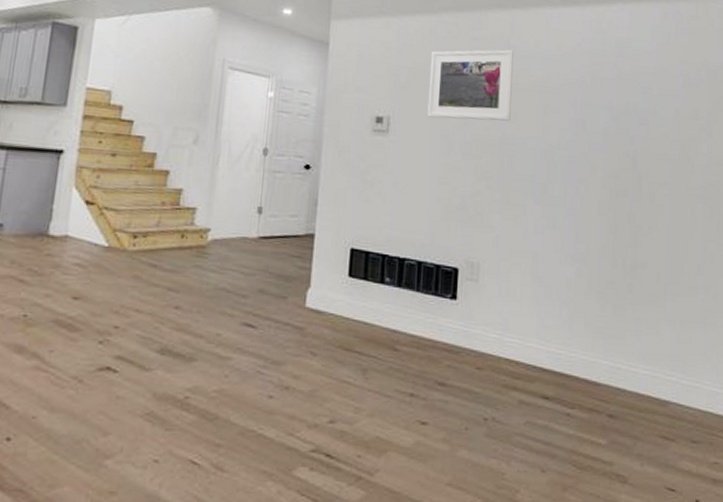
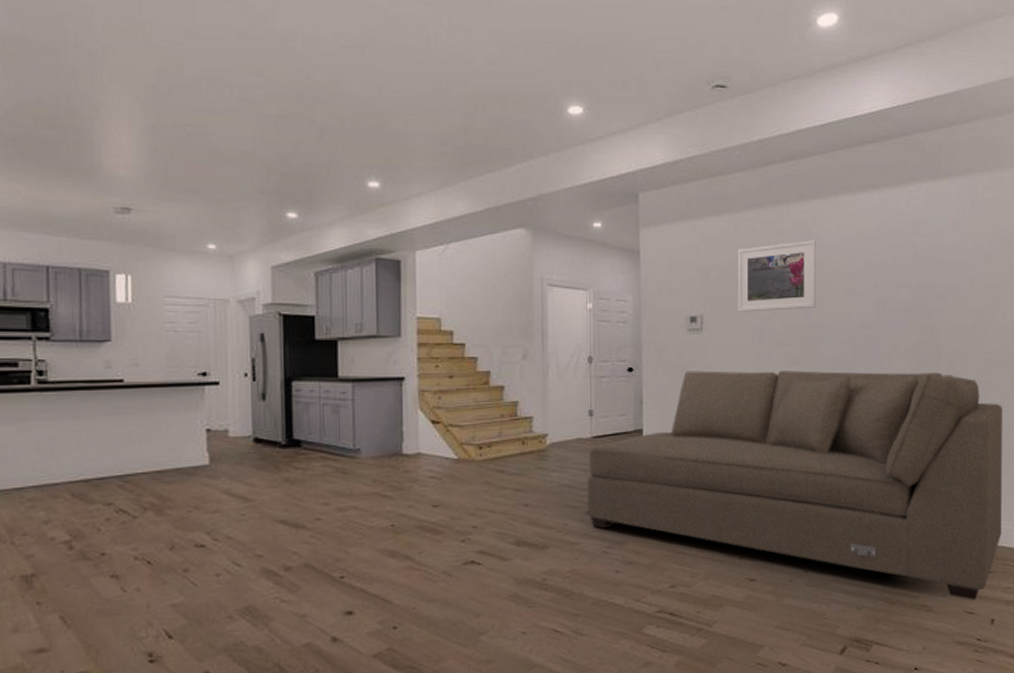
sofa: none [244,174,709,474] -> present [587,371,1003,600]

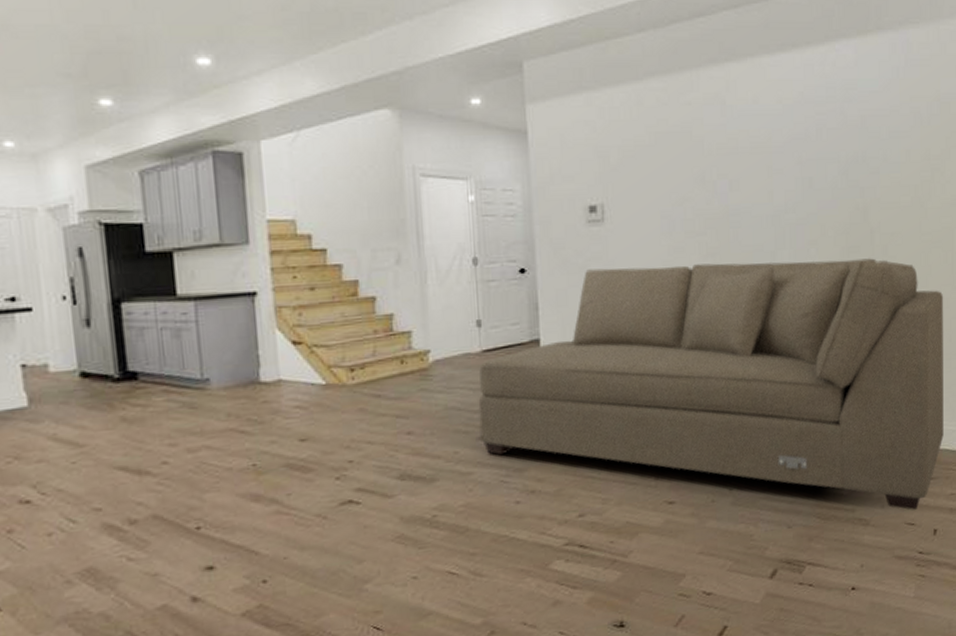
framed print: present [737,239,816,312] -> none [640,109,733,198]

